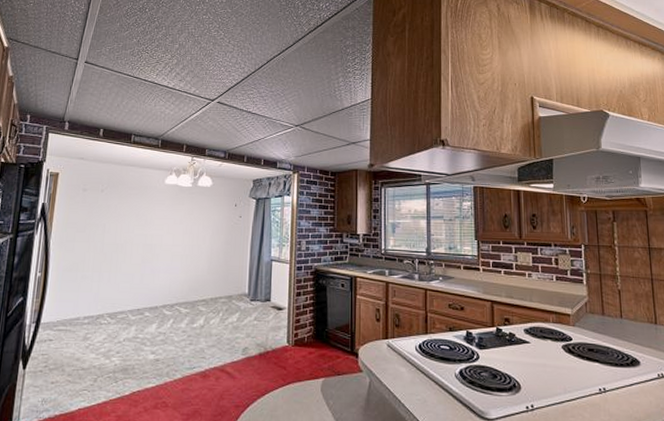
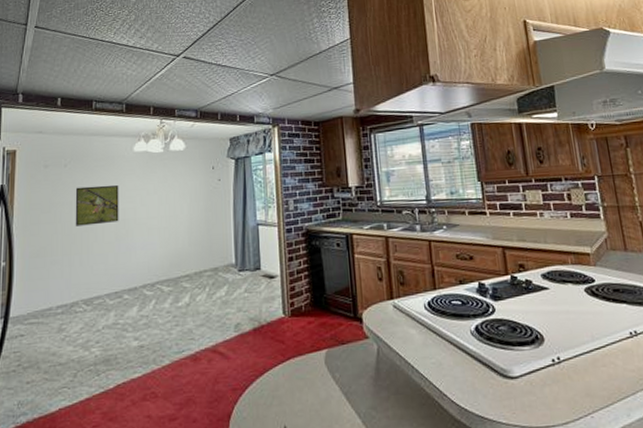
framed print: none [106,211,149,247] -> present [75,184,119,226]

